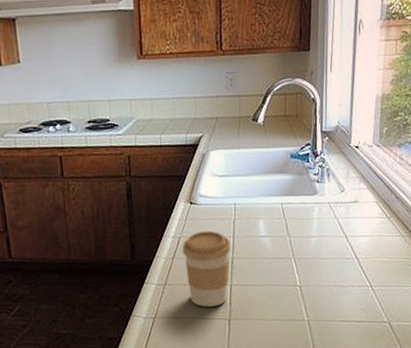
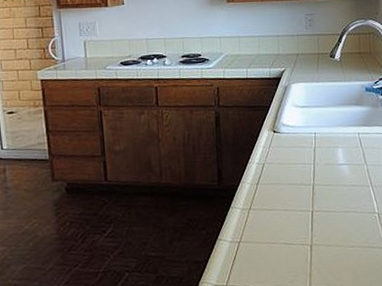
coffee cup: present [182,230,232,307] -> none [266,158,313,233]

